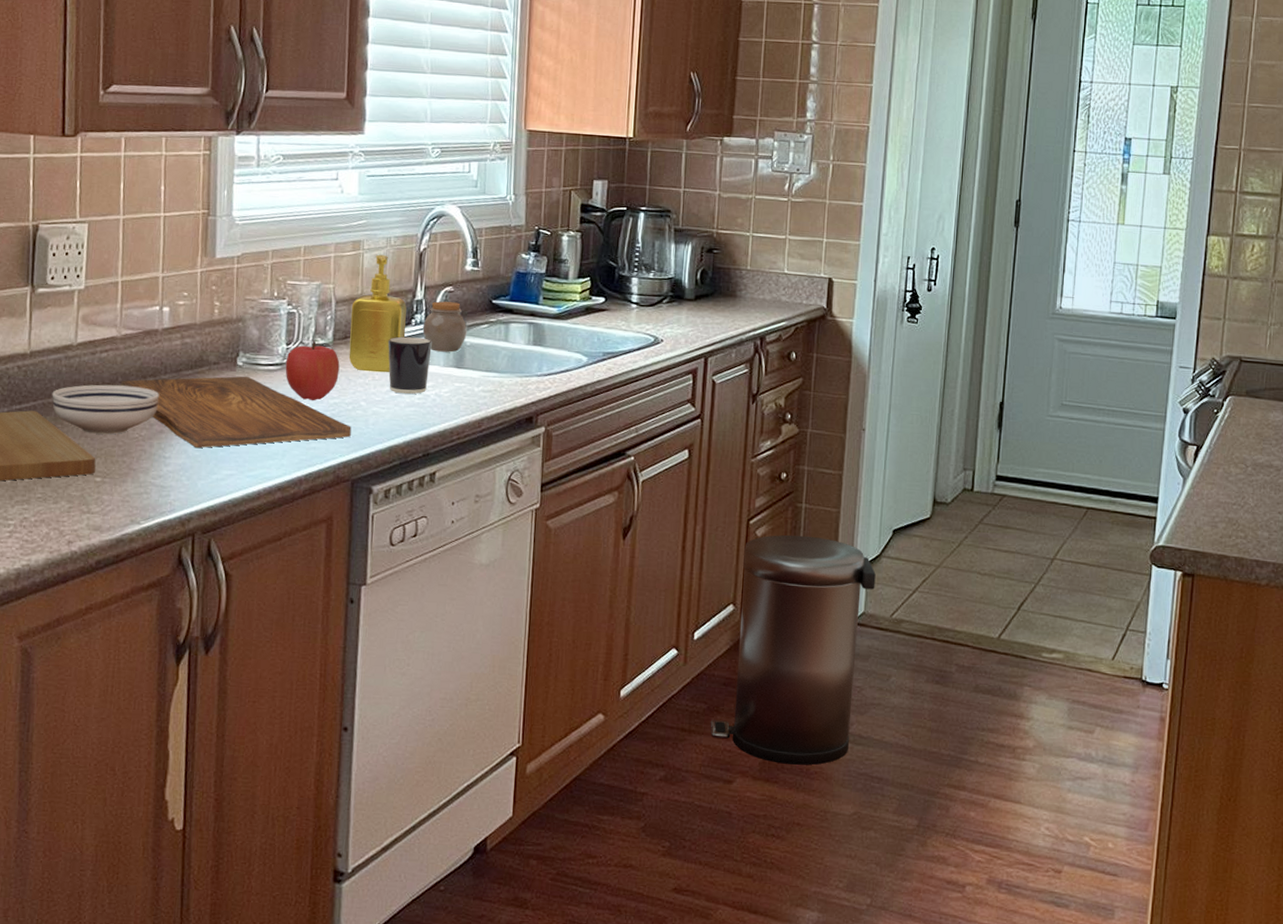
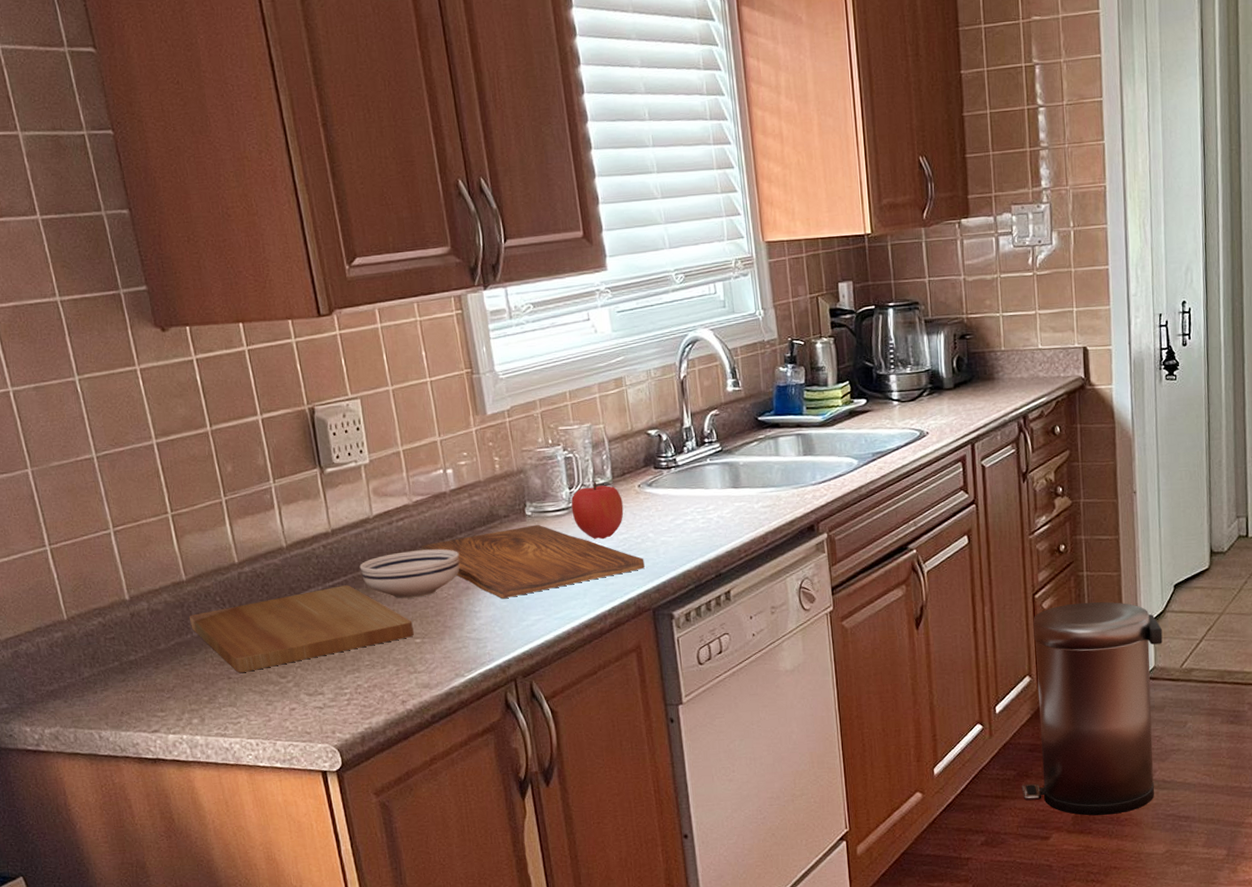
soap dispenser: present [348,254,407,373] -> none [624,387,680,504]
mug: present [387,336,432,395] -> none [664,463,709,521]
jar: present [422,301,468,353] -> none [695,424,739,475]

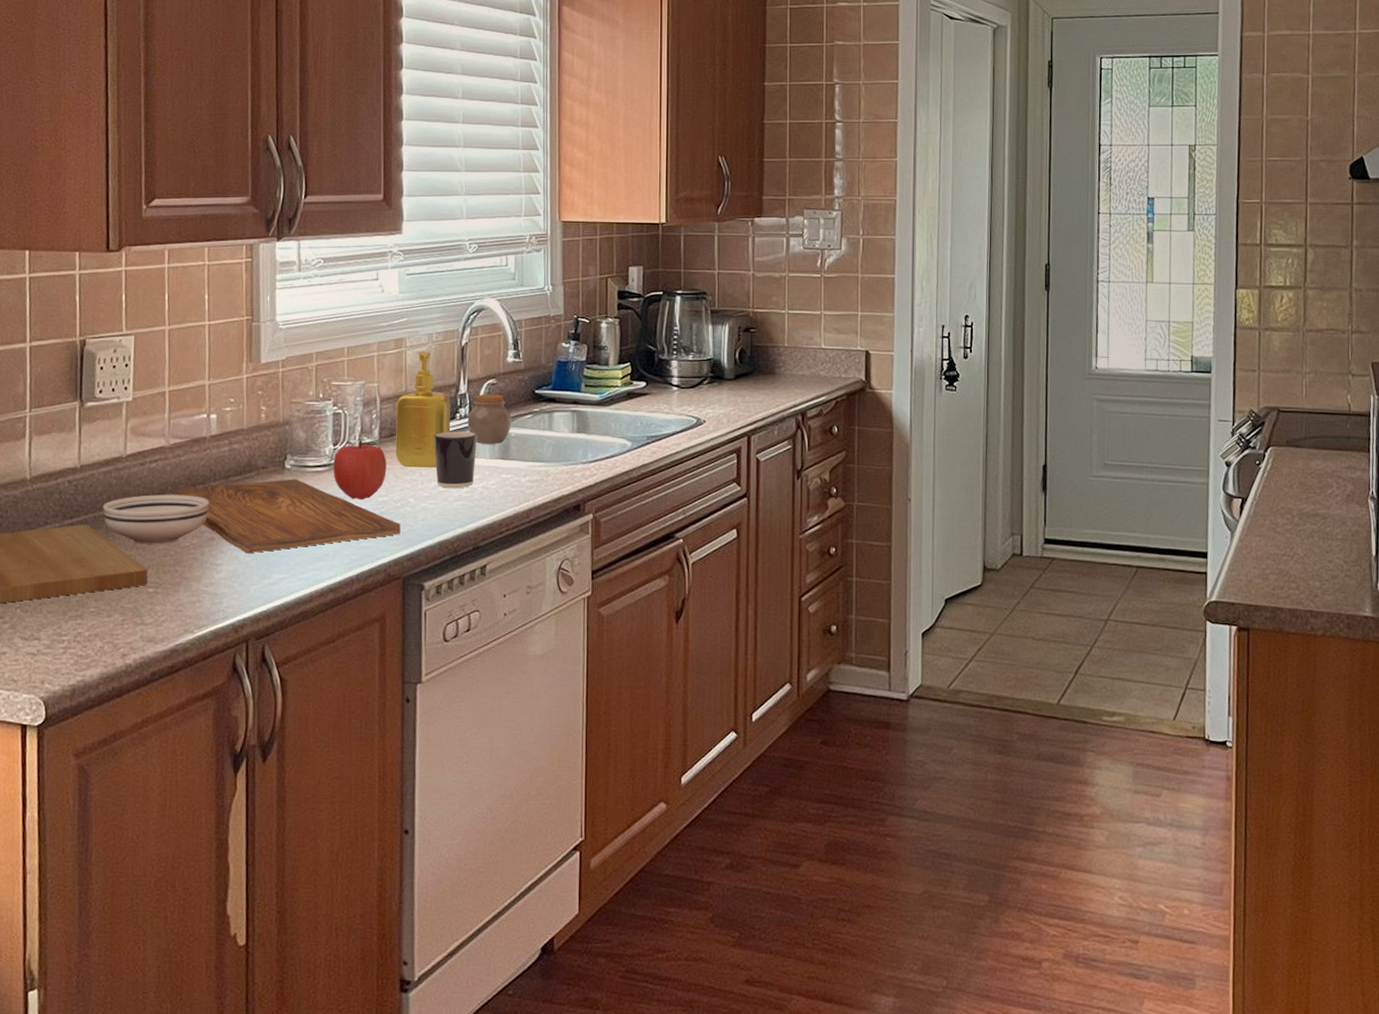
soap dispenser: none [624,387,680,504] -> present [395,351,451,468]
mug: none [664,463,709,521] -> present [433,431,477,489]
jar: none [695,424,739,475] -> present [467,394,512,444]
pedal bin: present [1021,601,1163,816] -> none [773,609,931,845]

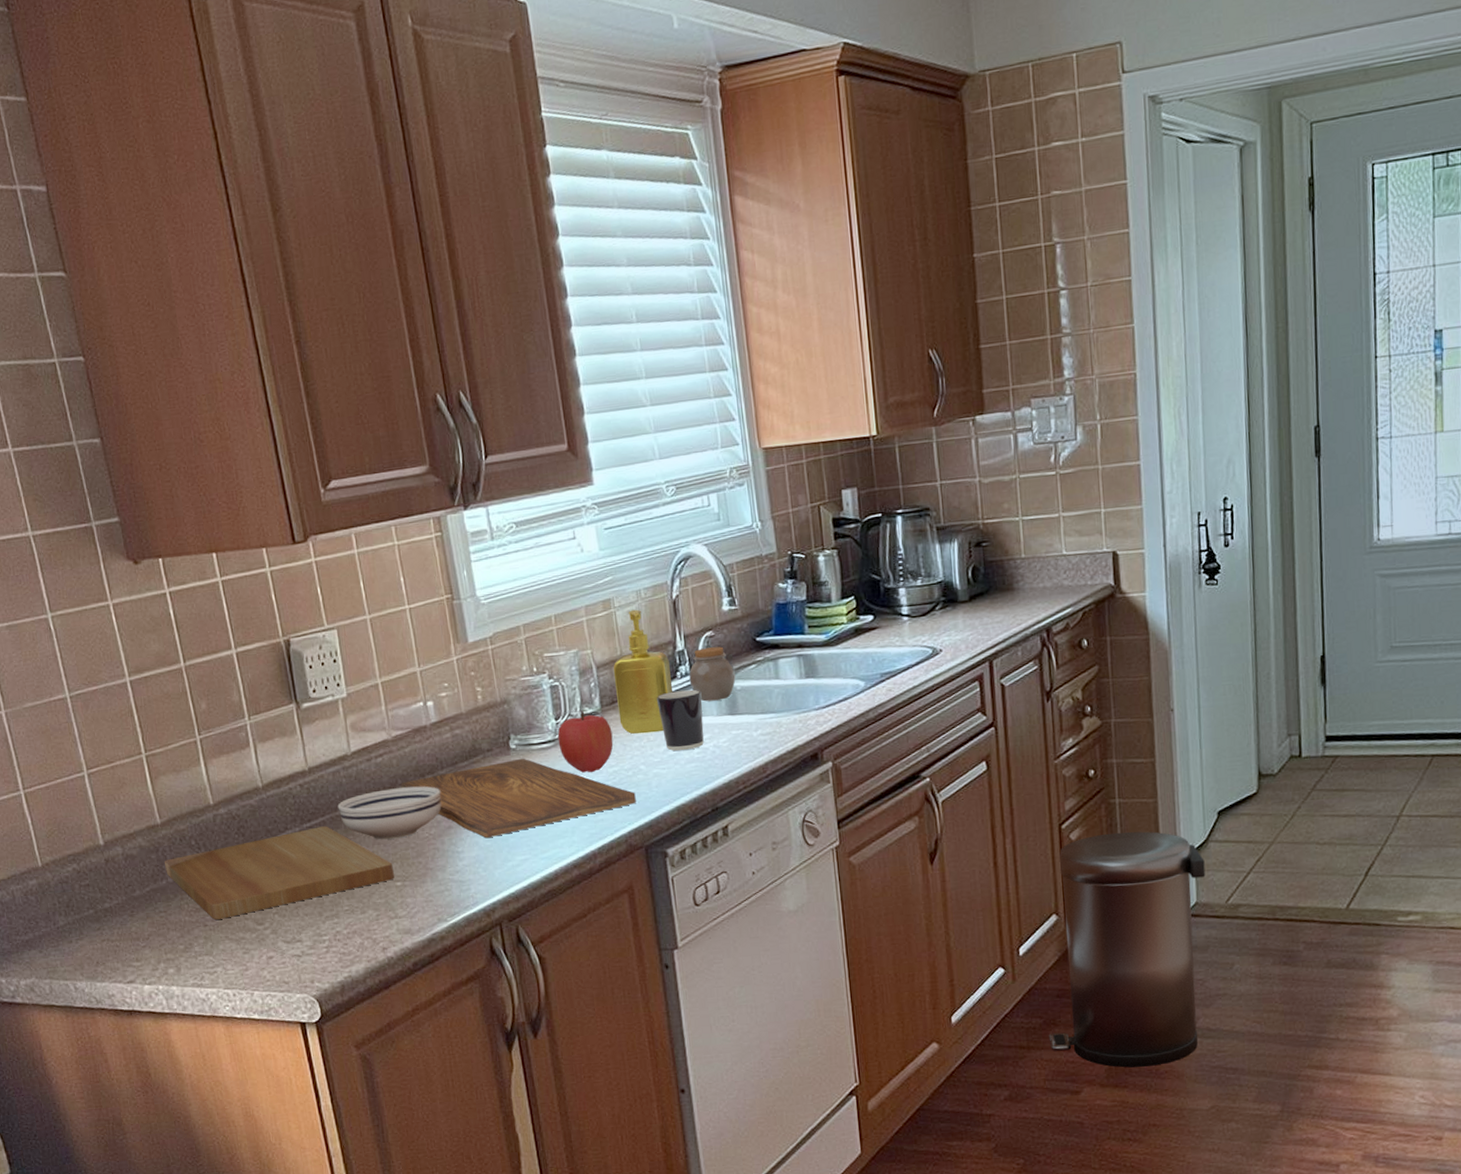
pedal bin: none [773,609,931,845] -> present [1048,831,1206,1068]

